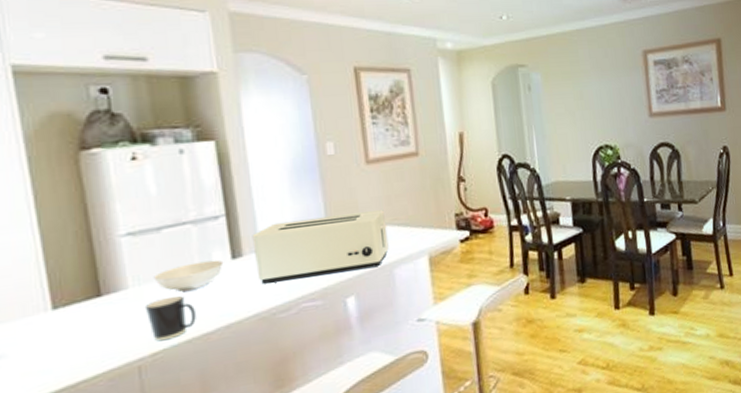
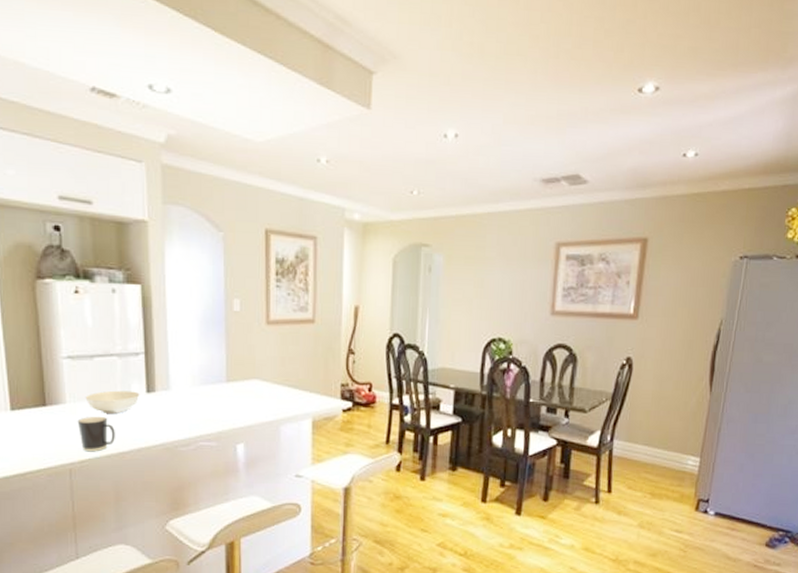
toaster: present [252,210,389,284] -> none [164,367,279,420]

